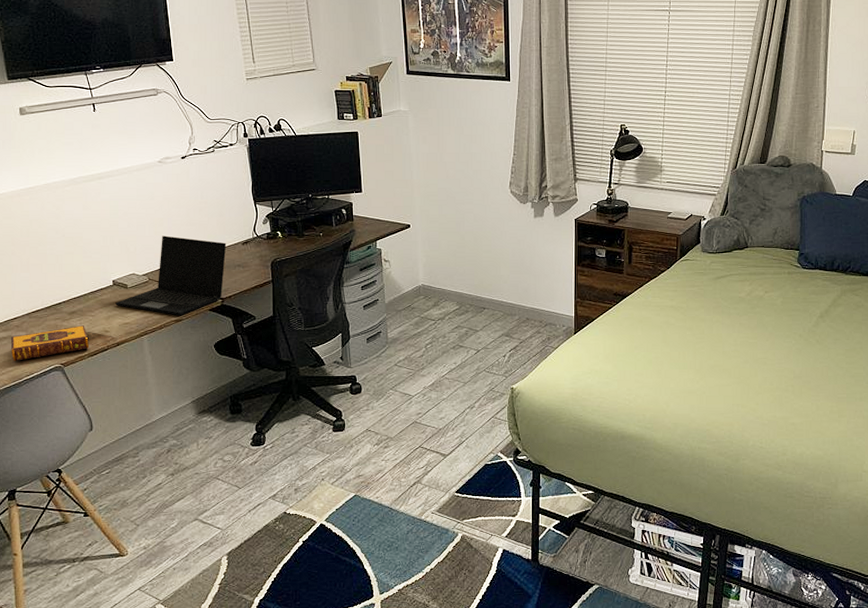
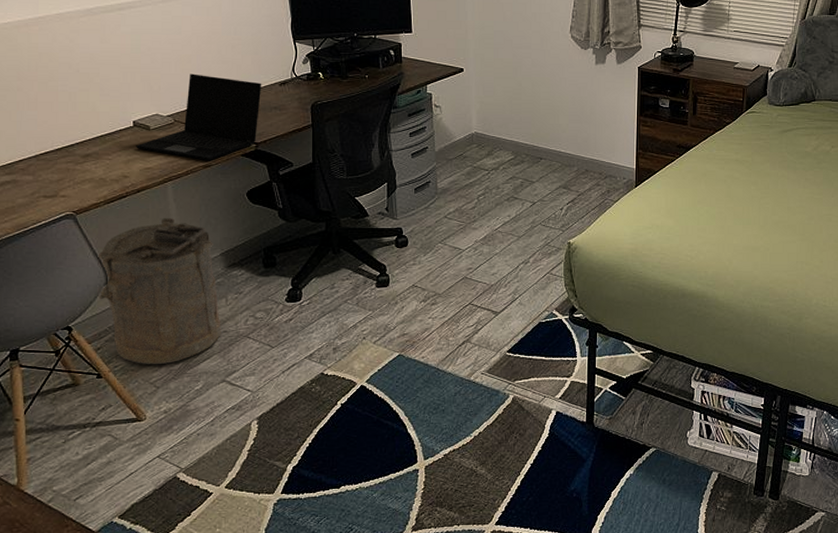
hardback book: present [11,325,90,362] -> none [15,170,106,209]
laundry hamper: none [83,369,193,505] -> present [98,218,221,365]

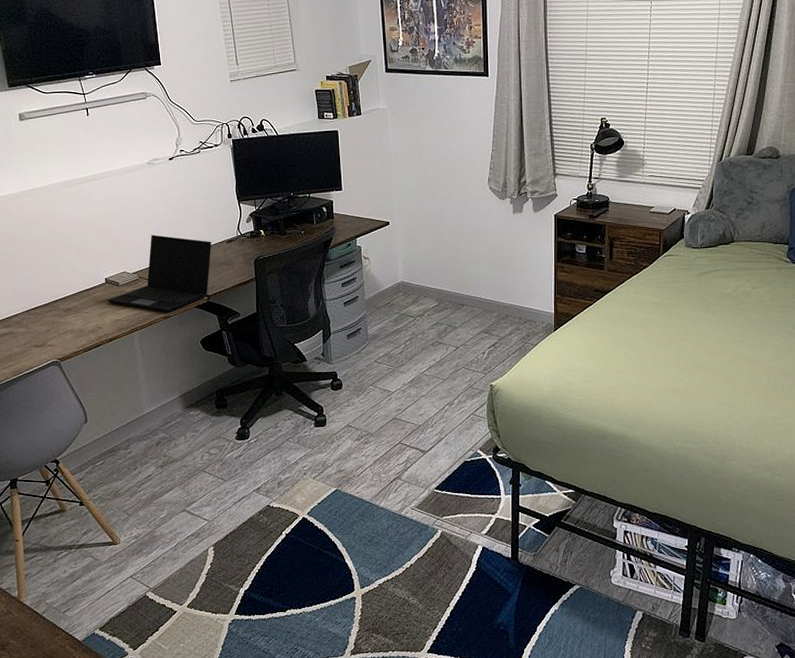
laundry hamper: present [98,218,221,365] -> none [78,364,181,495]

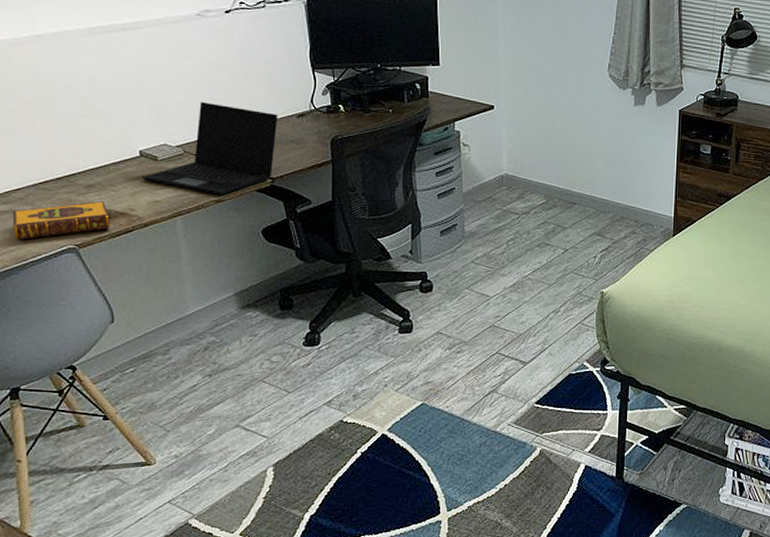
hardback book: none [12,322,84,357] -> present [13,201,111,241]

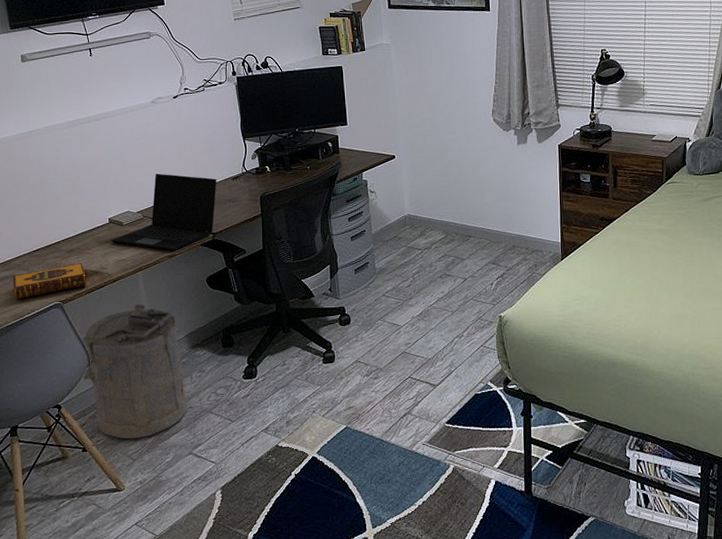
laundry hamper: none [103,255,235,408] -> present [81,304,187,439]

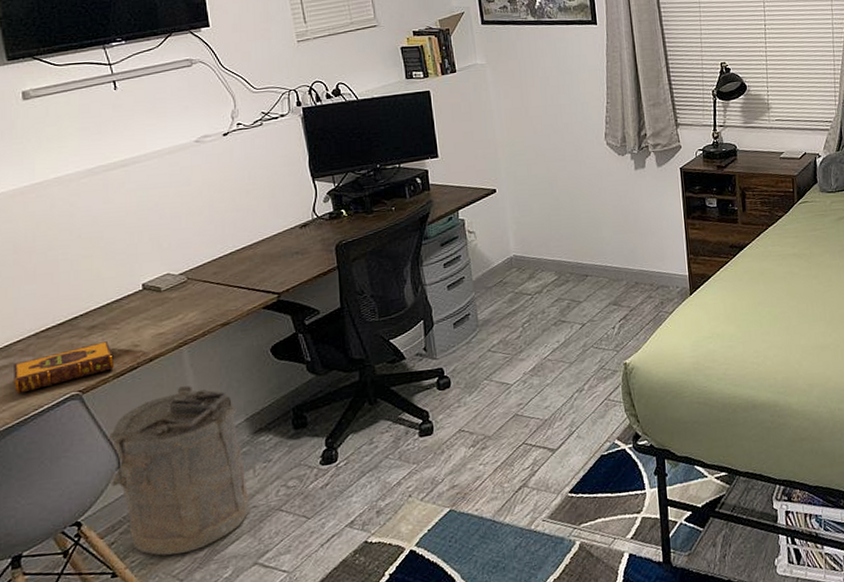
laptop: present [111,173,217,252] -> none [146,225,281,319]

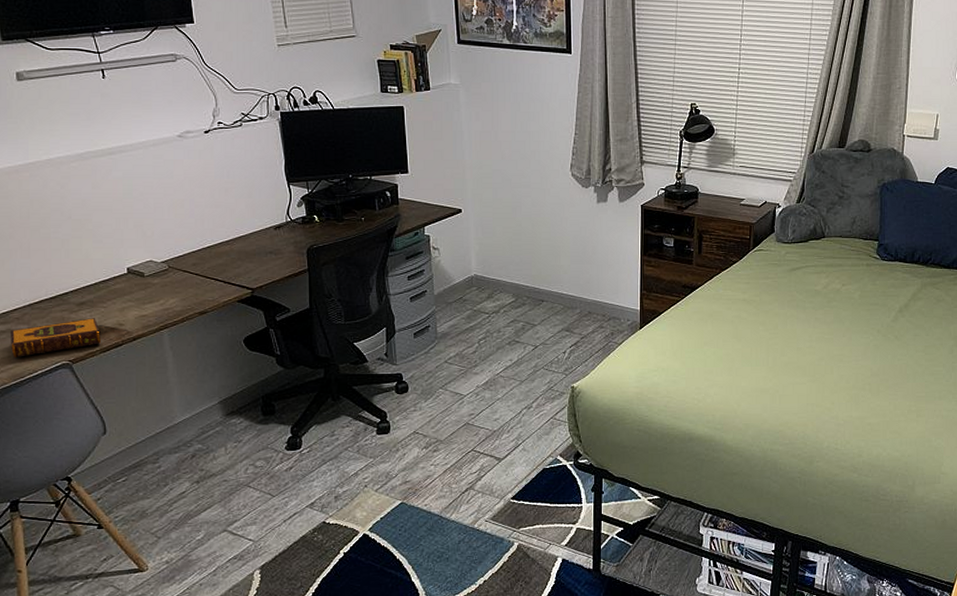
laundry hamper: present [108,385,250,556] -> none [95,366,221,515]

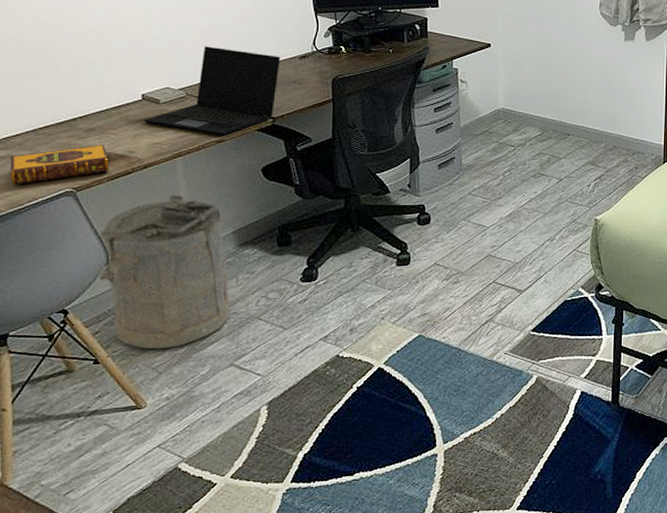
laundry hamper: none [95,366,221,515] -> present [98,195,231,349]
laptop: none [131,218,257,308] -> present [144,46,281,136]

